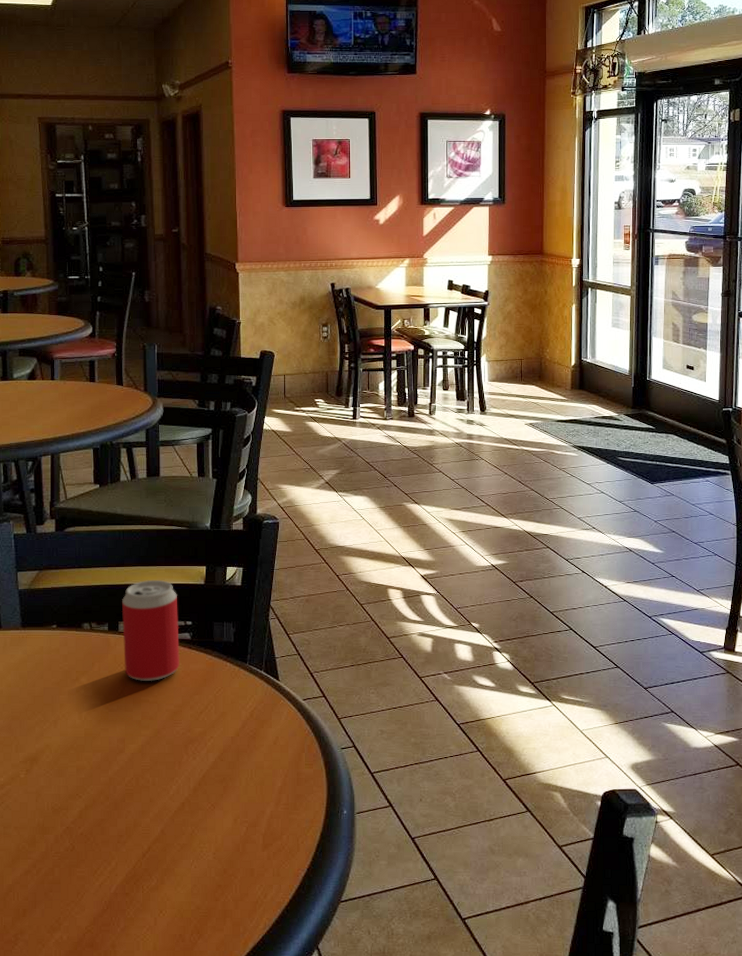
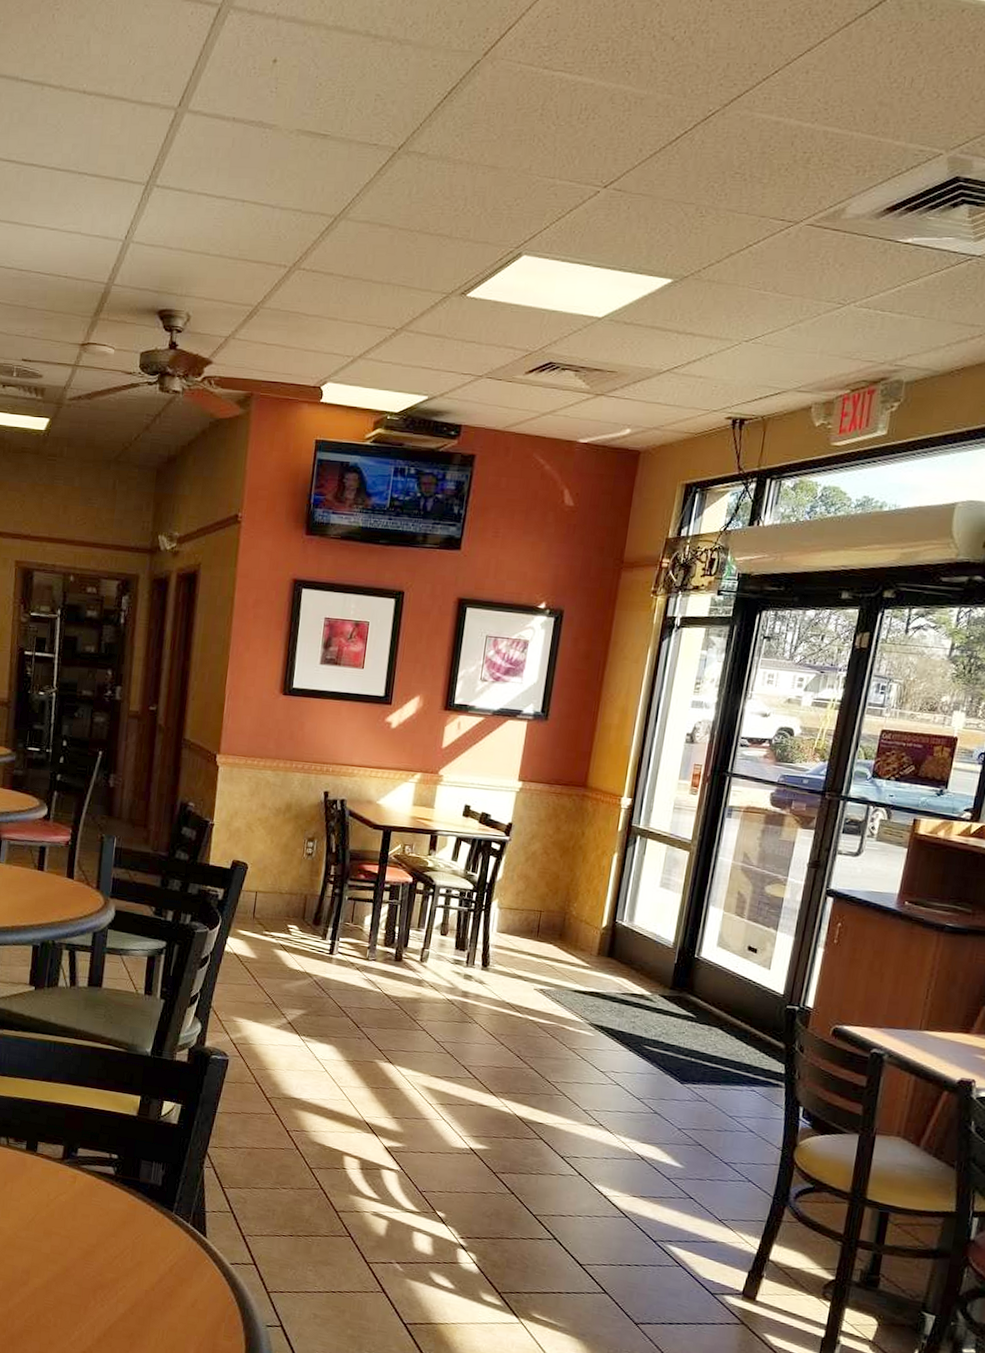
beverage can: present [121,580,181,681] -> none [38,1101,105,1214]

